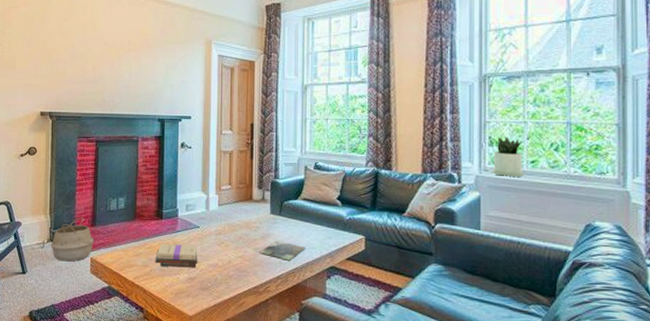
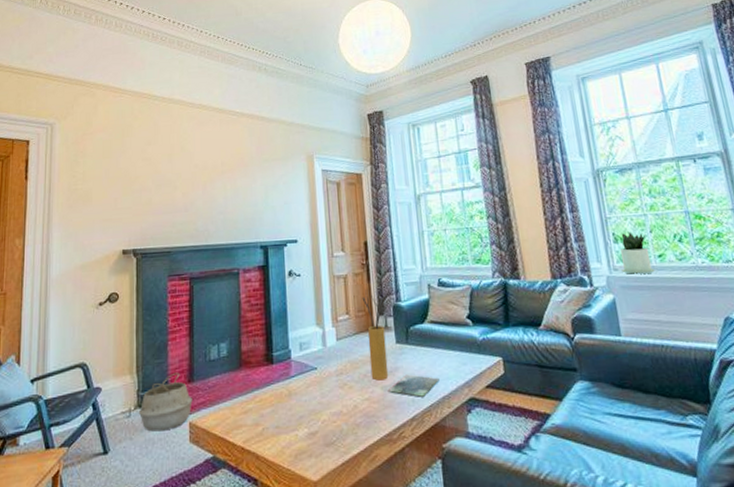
books: present [155,244,198,268] -> none [268,391,319,423]
vase: none [244,164,272,243] -> present [362,286,392,381]

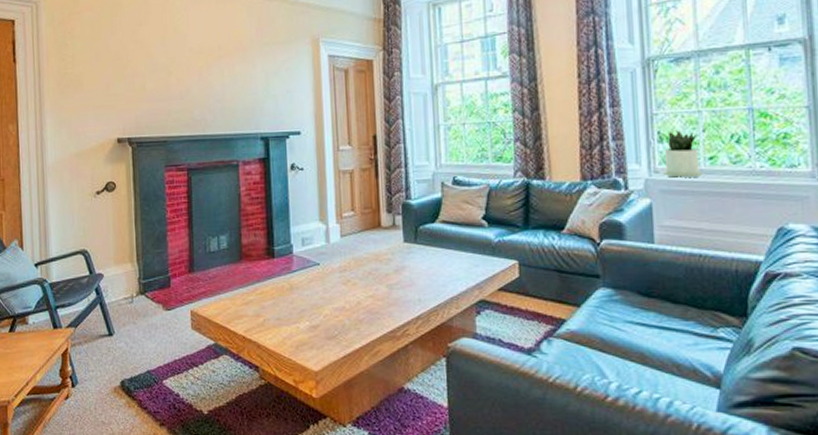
woven basket: present [138,372,193,432] -> none [140,262,193,317]
vase: present [362,286,392,381] -> none [369,183,402,279]
magazine: present [387,374,439,397] -> none [393,274,448,297]

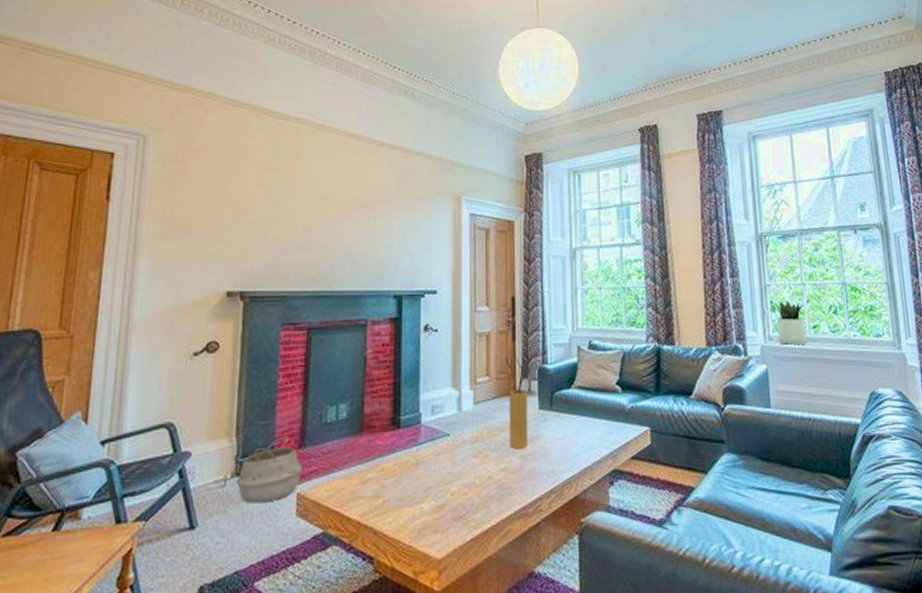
woven basket: none [140,262,193,317] -> present [235,436,303,504]
vase: none [369,183,402,279] -> present [505,347,538,450]

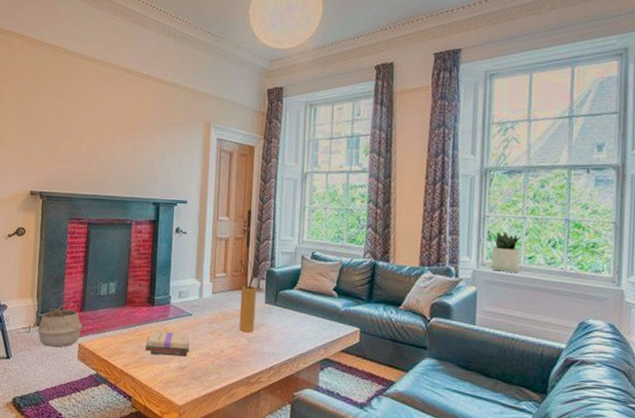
books: none [390,459,448,494] -> present [145,331,190,357]

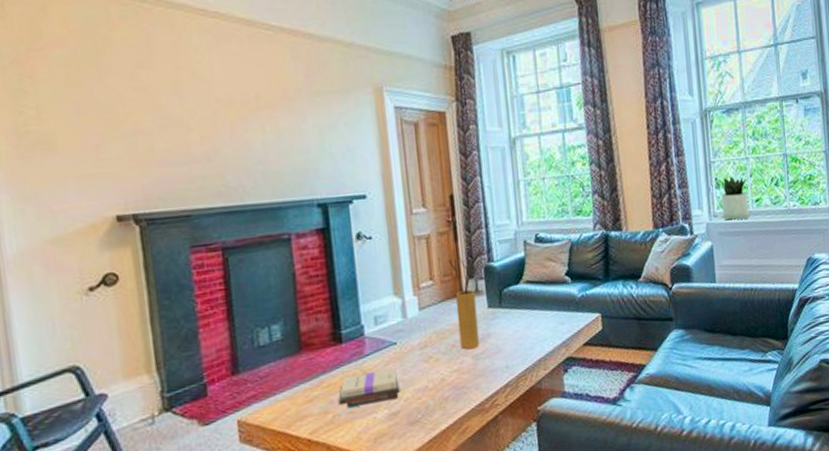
woven basket: present [36,301,83,348] -> none [164,364,240,437]

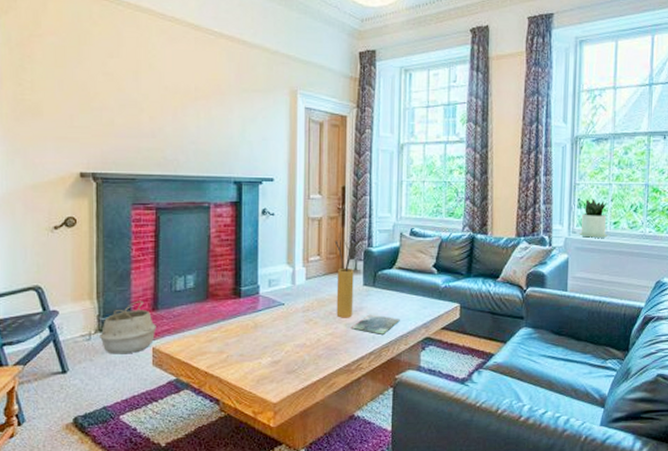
woven basket: none [164,364,240,437] -> present [98,300,156,355]
books: present [338,368,400,408] -> none [233,324,283,351]
magazine: none [479,339,535,363] -> present [350,314,400,335]

